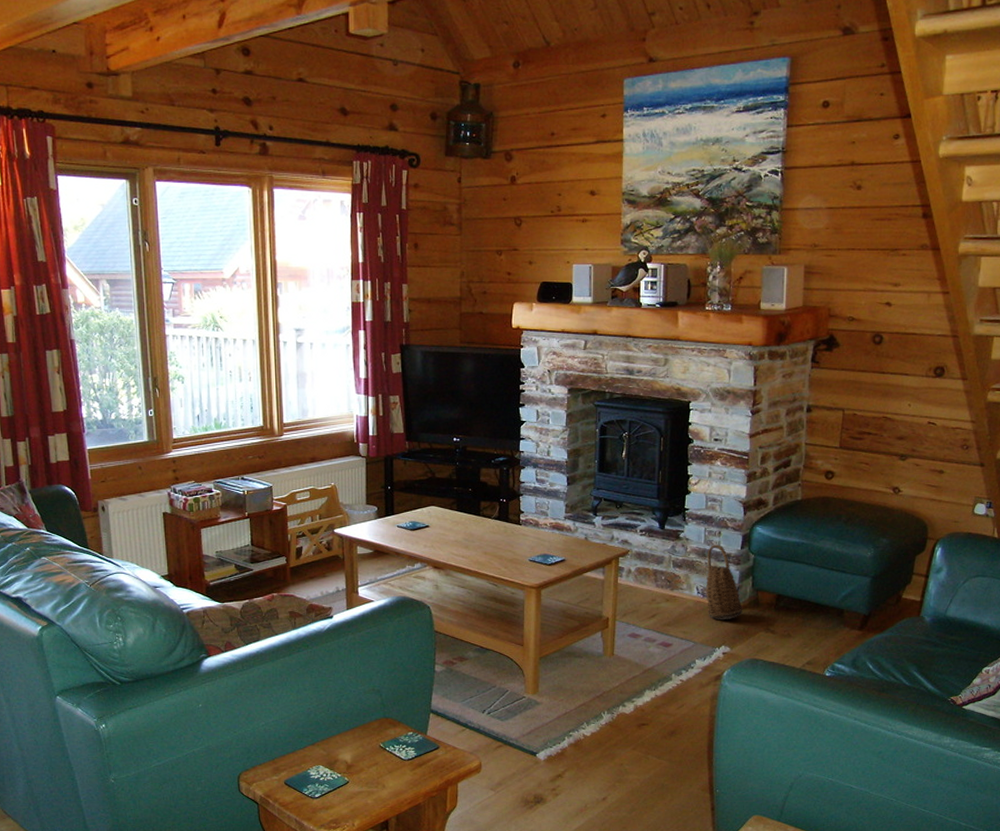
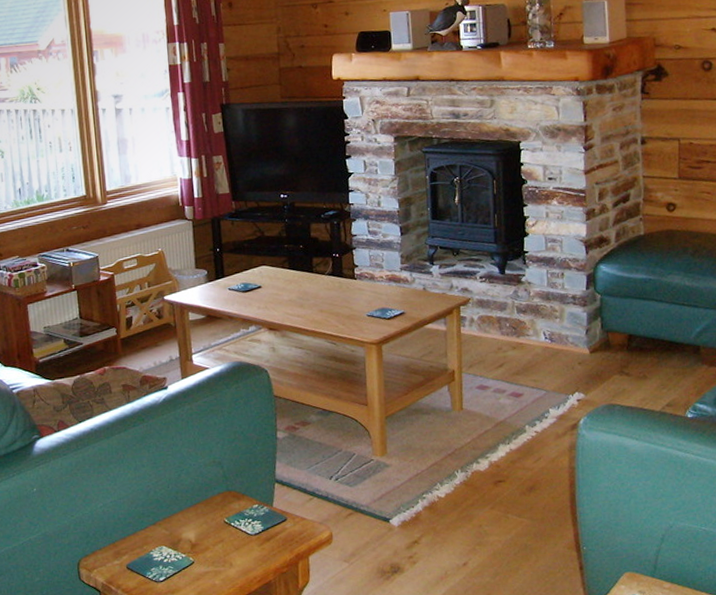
basket: present [706,545,743,621] -> none [552,286,594,366]

